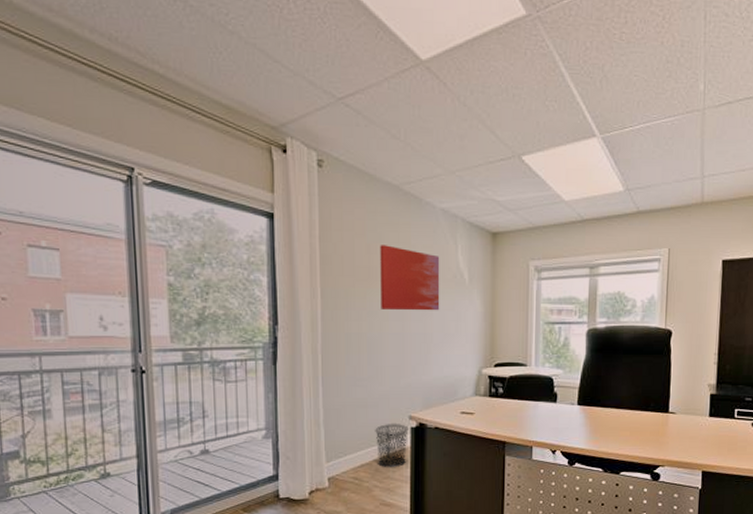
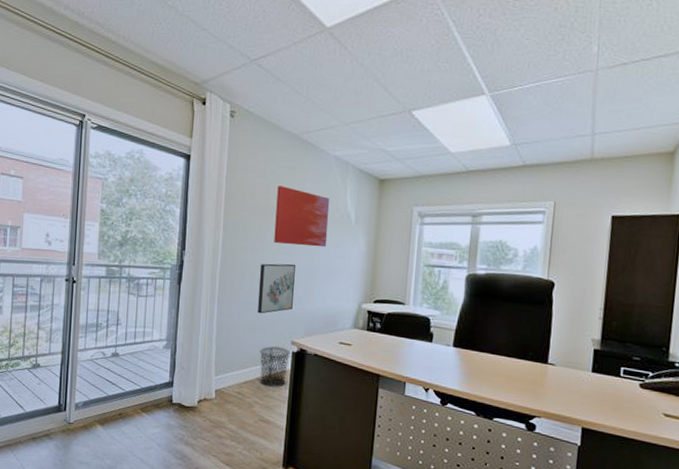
wall art: none [367,331,409,390] -> present [258,263,296,314]

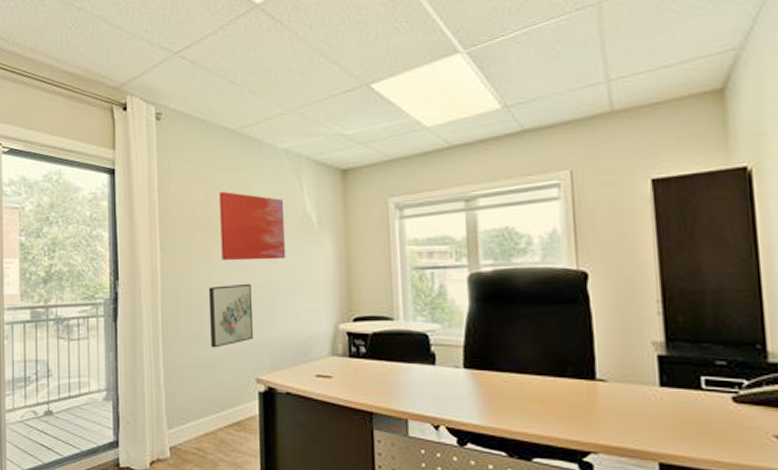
waste bin: present [260,346,290,388] -> none [219,386,256,439]

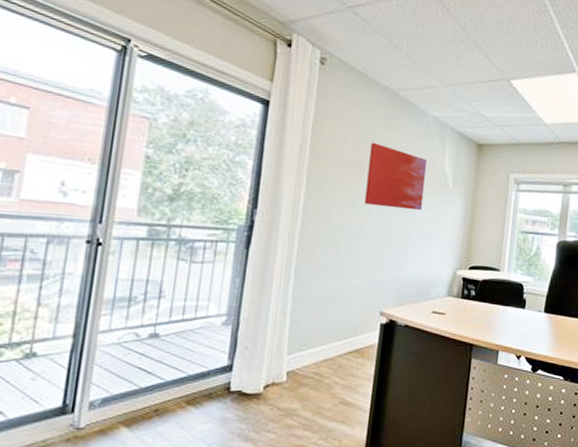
wall art: present [208,283,254,348] -> none [343,226,388,282]

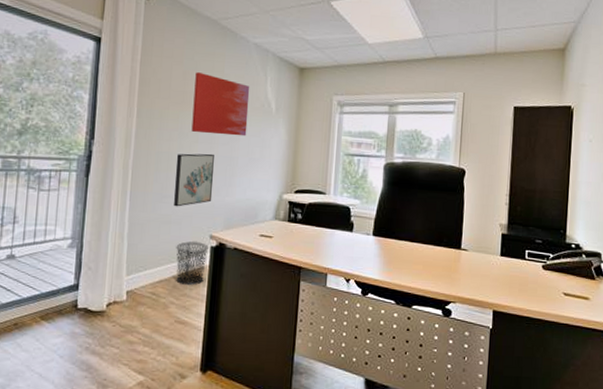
waste bin: none [342,317,378,365] -> present [176,240,209,286]
wall art: none [343,226,388,282] -> present [174,153,214,207]

